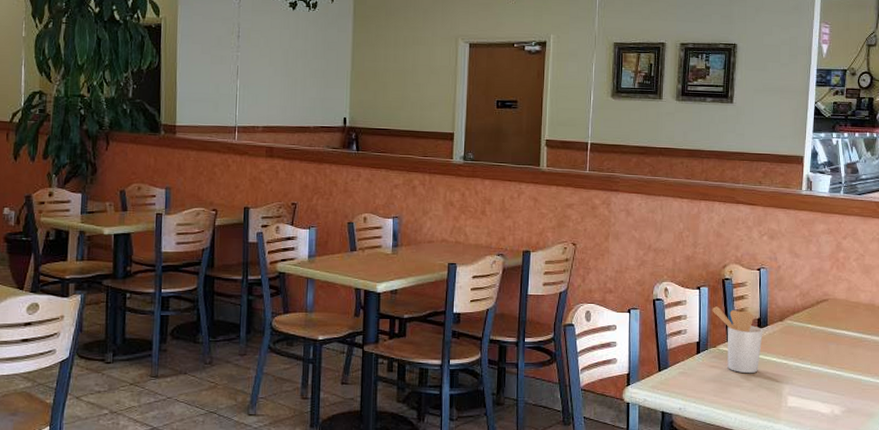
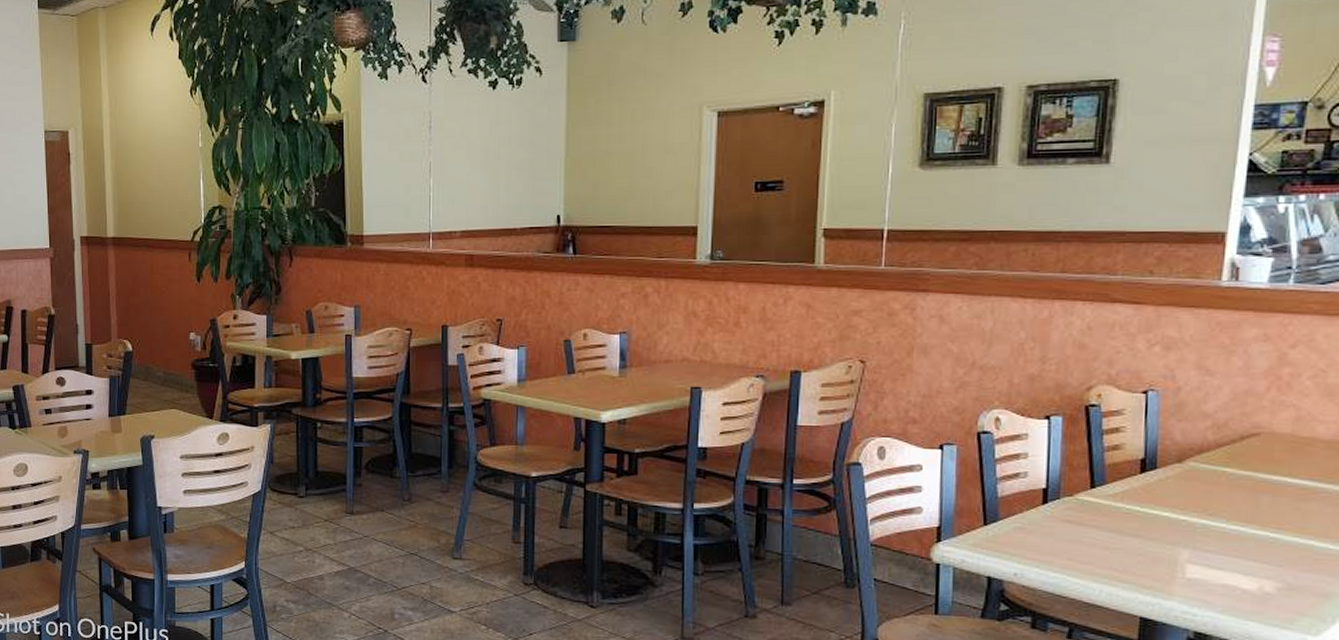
utensil holder: present [712,306,763,374] -> none [1067,442,1149,533]

